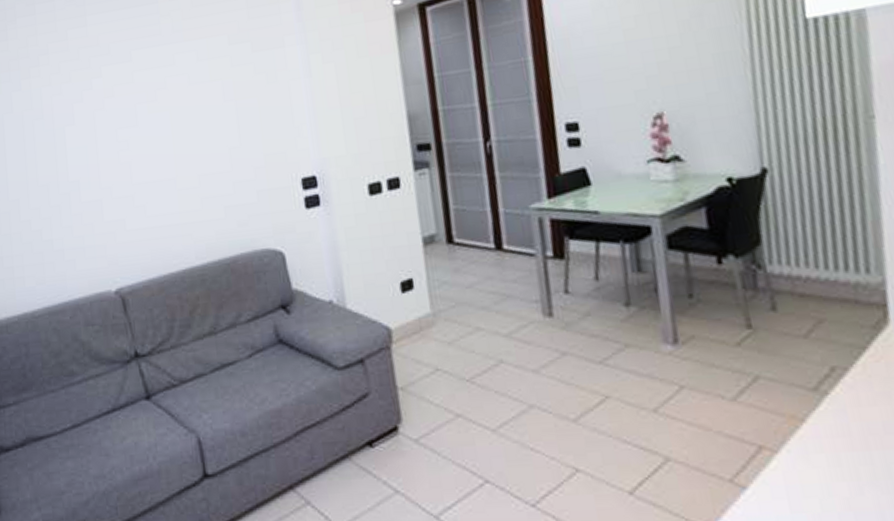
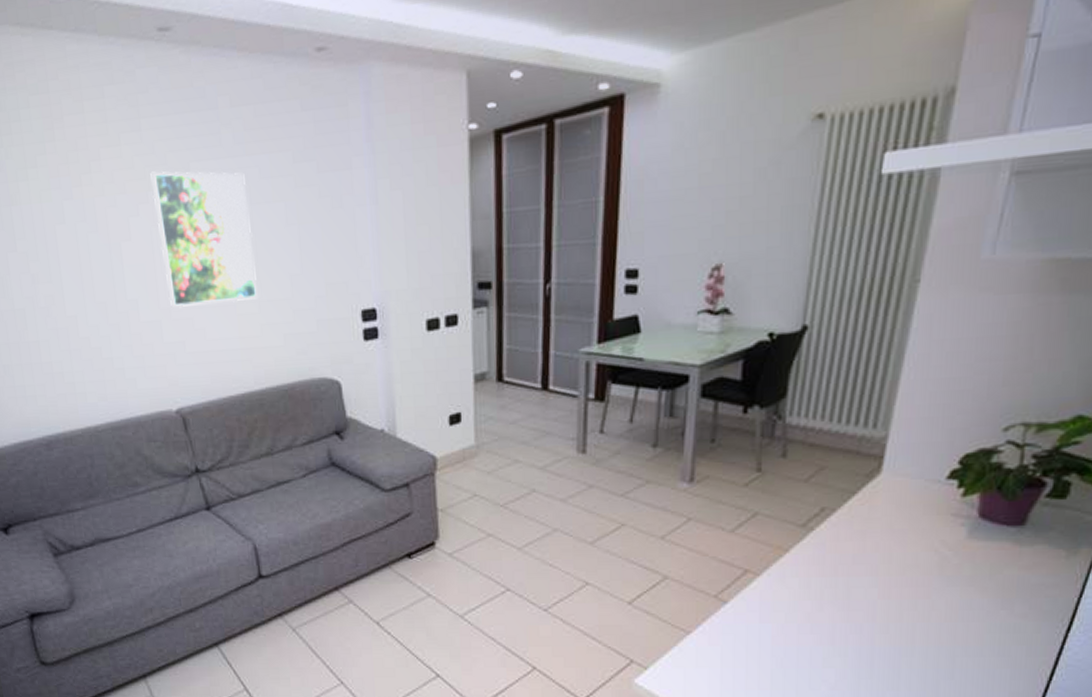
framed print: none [94,57,198,187] -> present [150,170,258,308]

